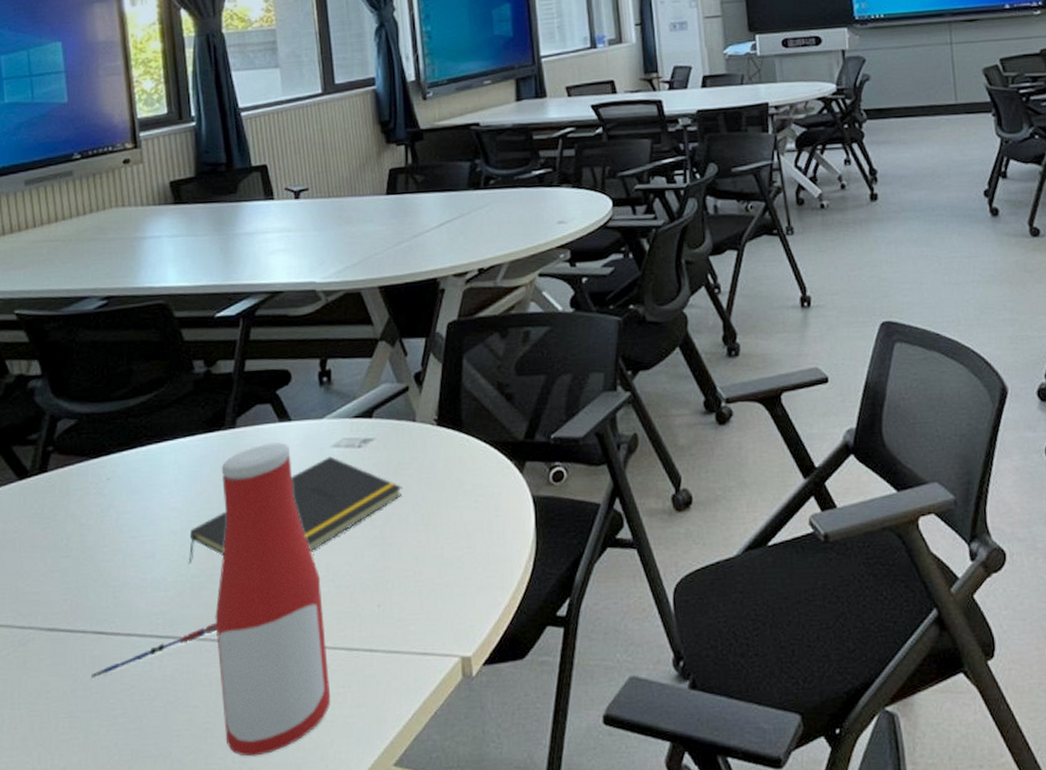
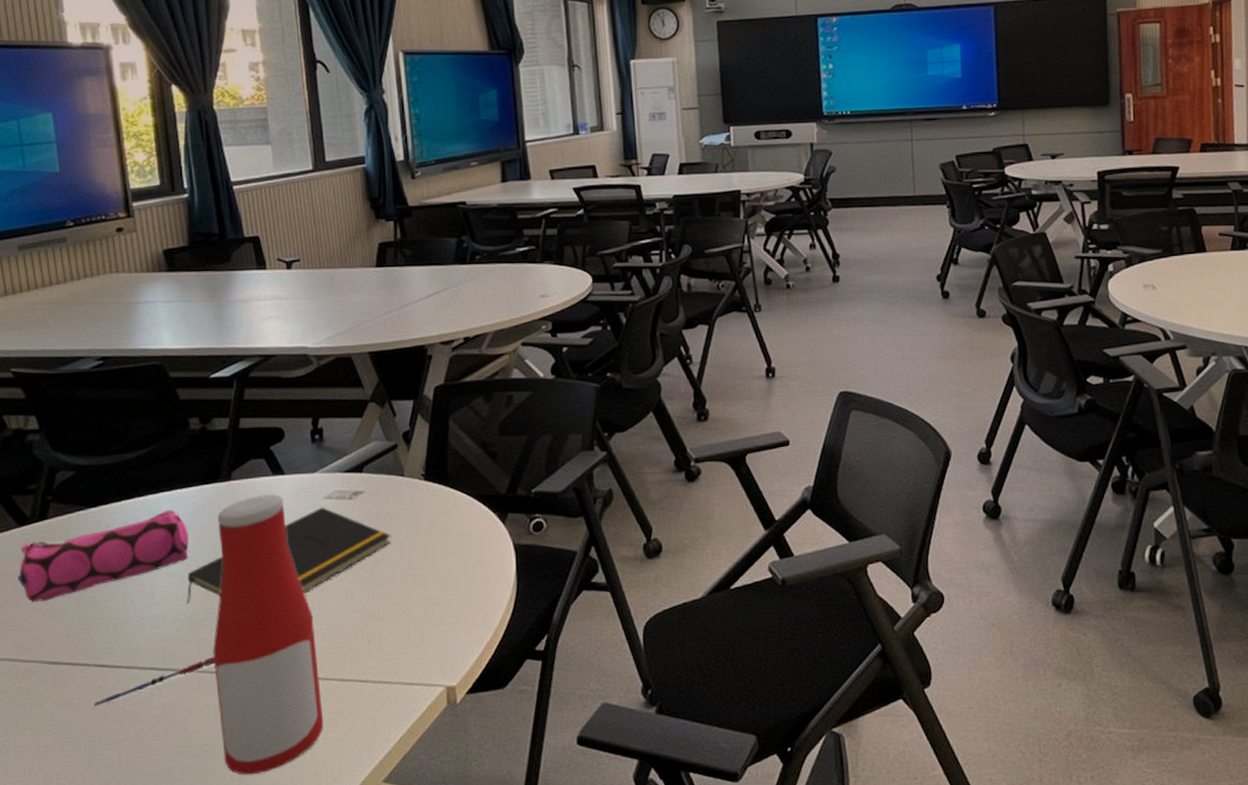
pencil case: none [16,460,191,563] -> present [17,509,189,603]

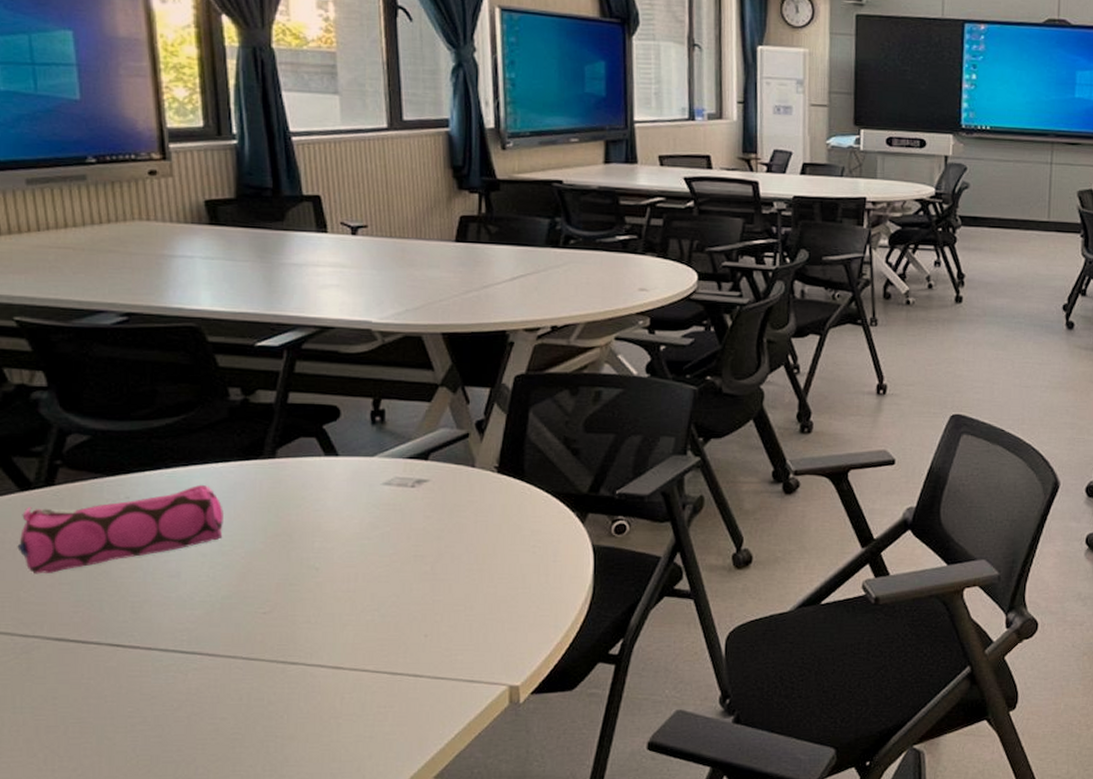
pen: present [93,656,216,708] -> none [105,642,250,689]
notepad: present [186,507,391,604] -> none [218,493,457,586]
bottle: present [213,494,324,775] -> none [247,476,371,766]

